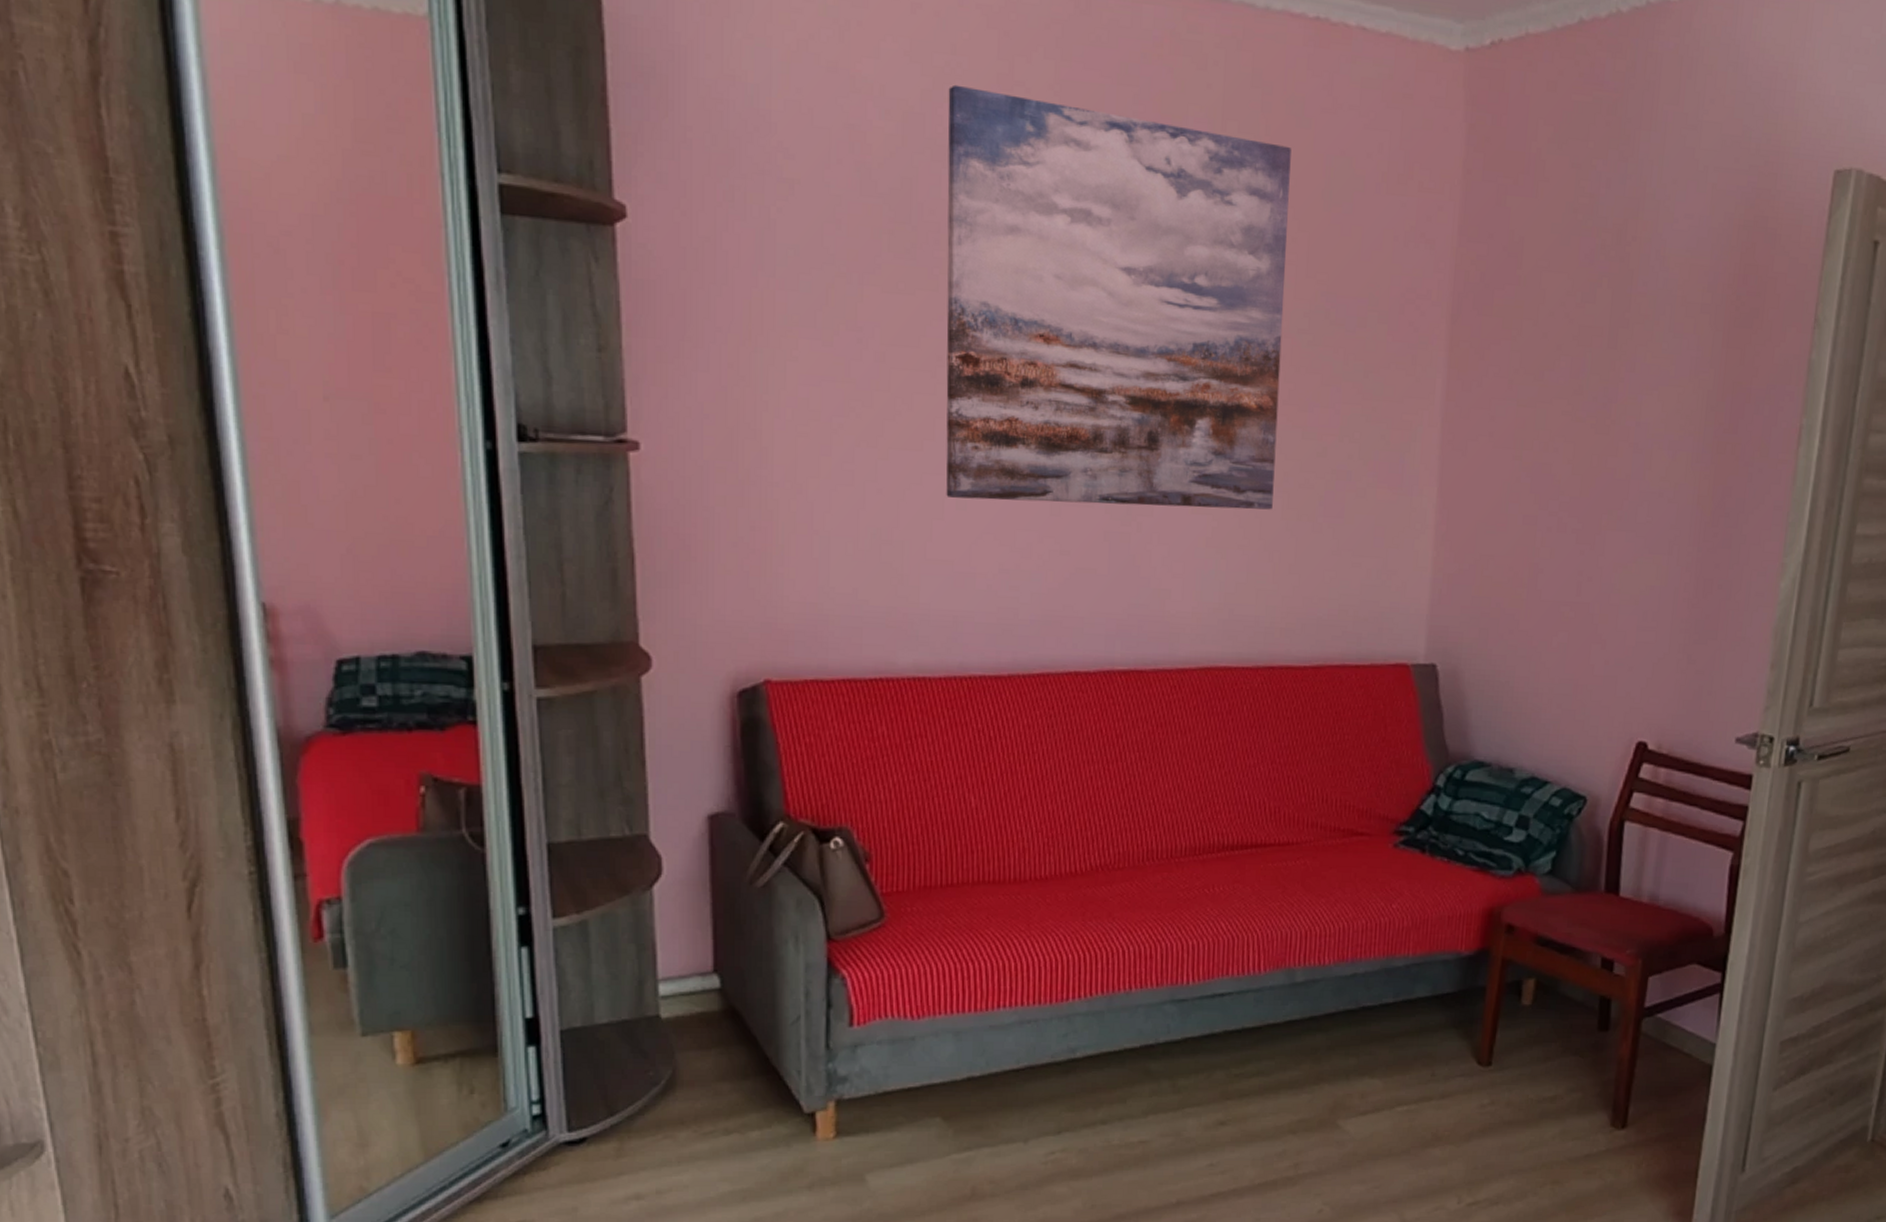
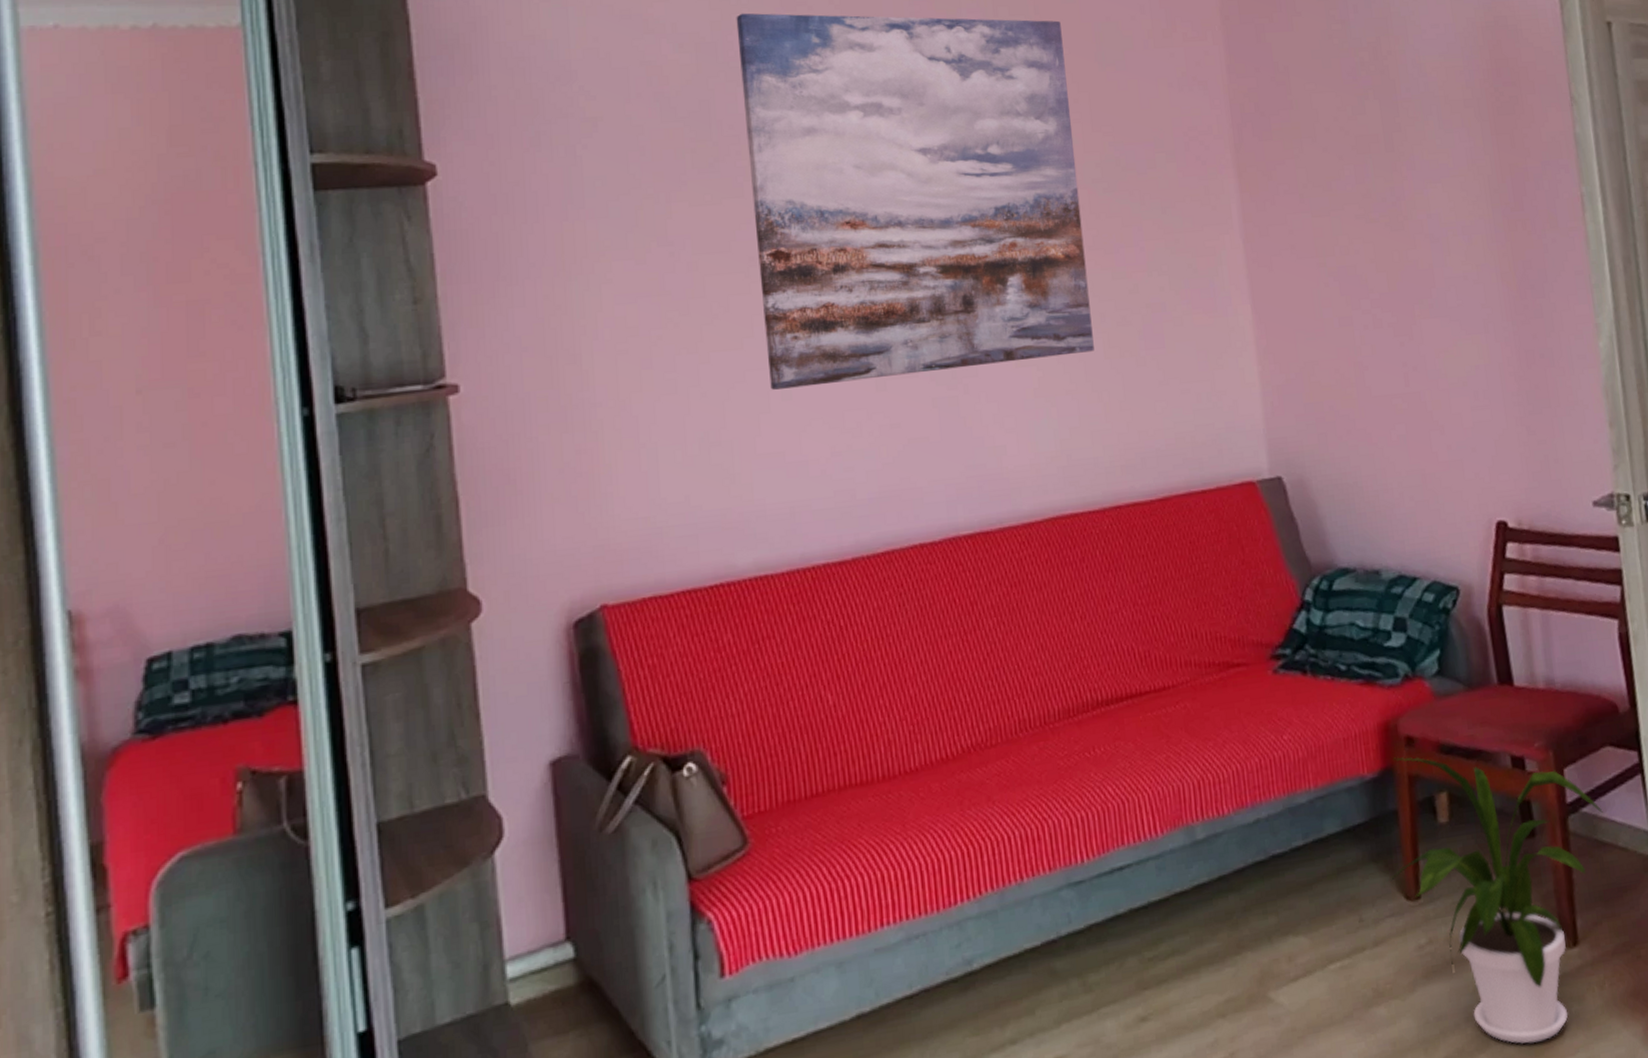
house plant: none [1466,941,1676,1200] -> present [1390,757,1603,1044]

